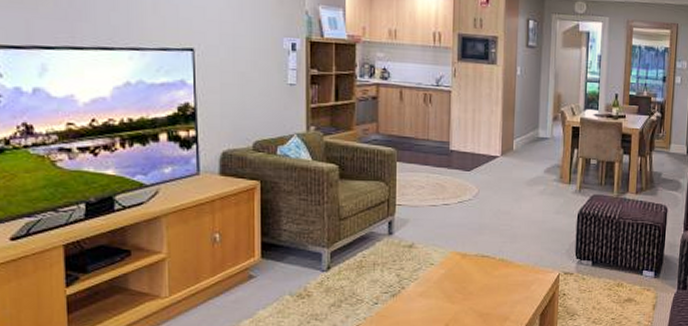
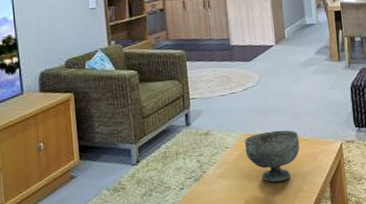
decorative bowl: none [451,252,513,307] -> present [244,130,300,183]

